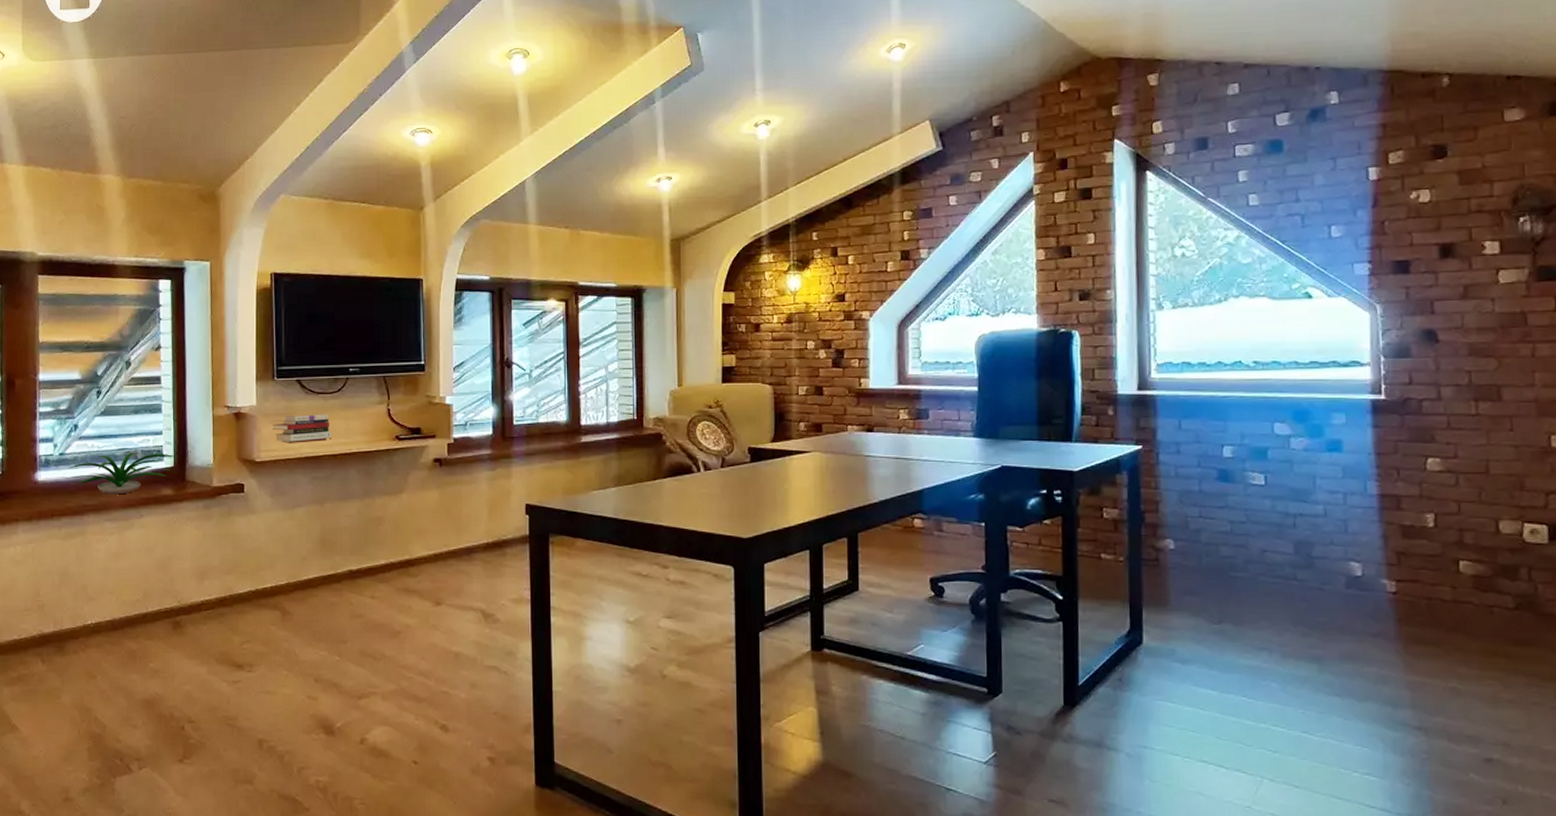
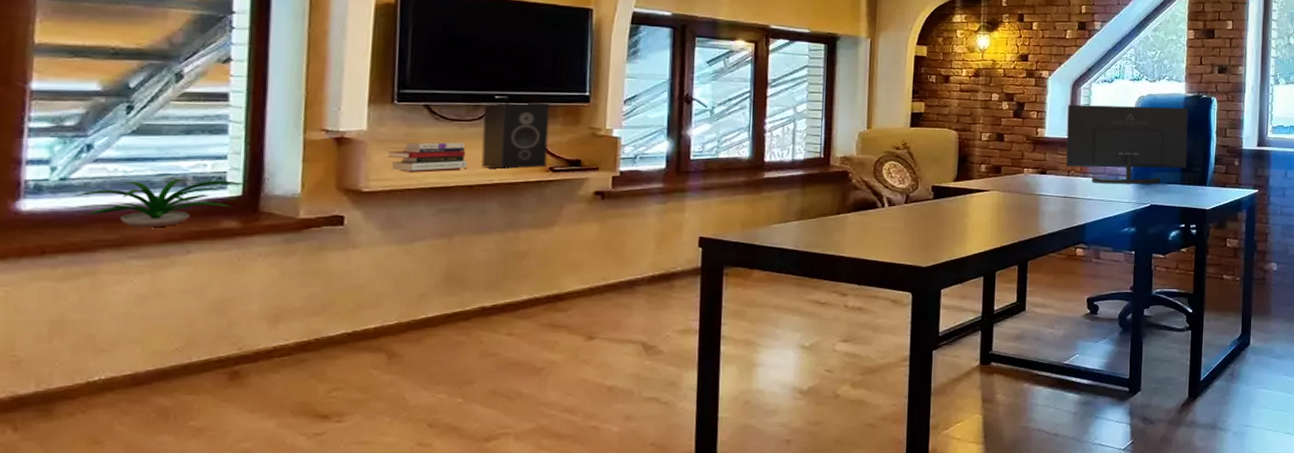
speaker: none [342,373,393,439] -> present [481,102,550,170]
computer monitor: none [894,345,1045,443] -> present [1066,104,1188,185]

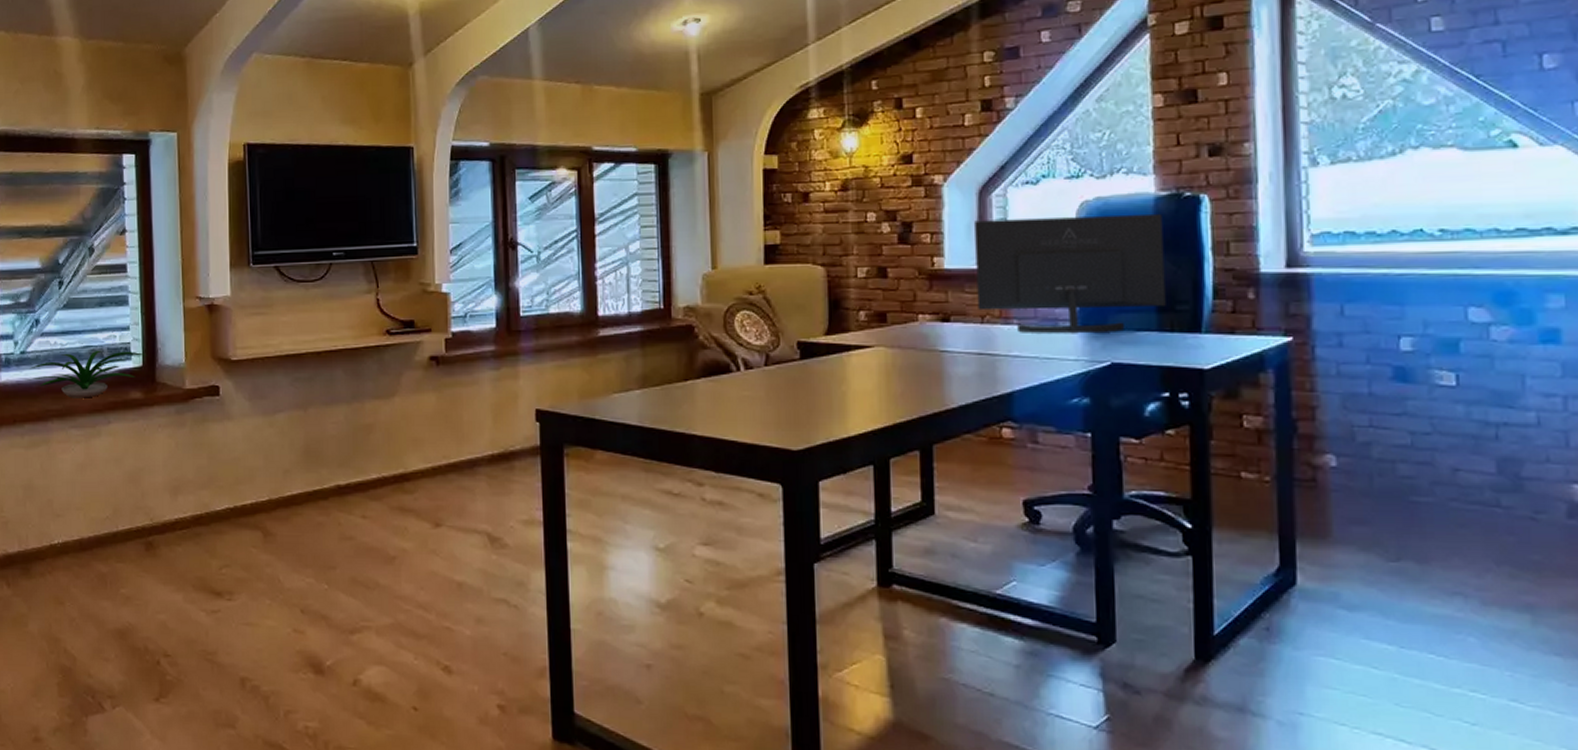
books: present [387,141,468,173] -> none [248,304,314,339]
speaker: present [481,102,550,170] -> none [325,257,384,334]

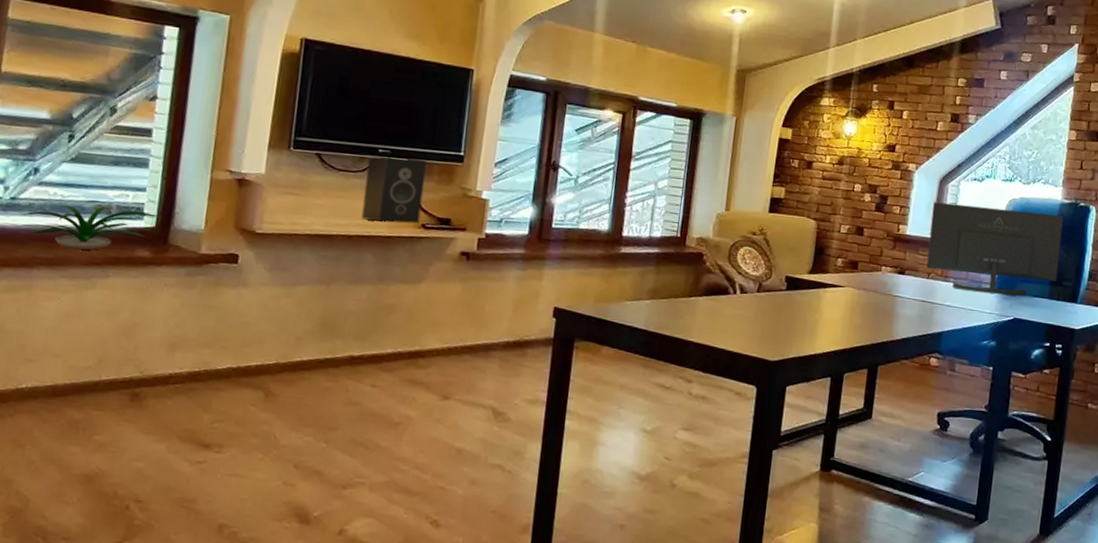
speaker: none [325,257,384,334] -> present [361,156,428,224]

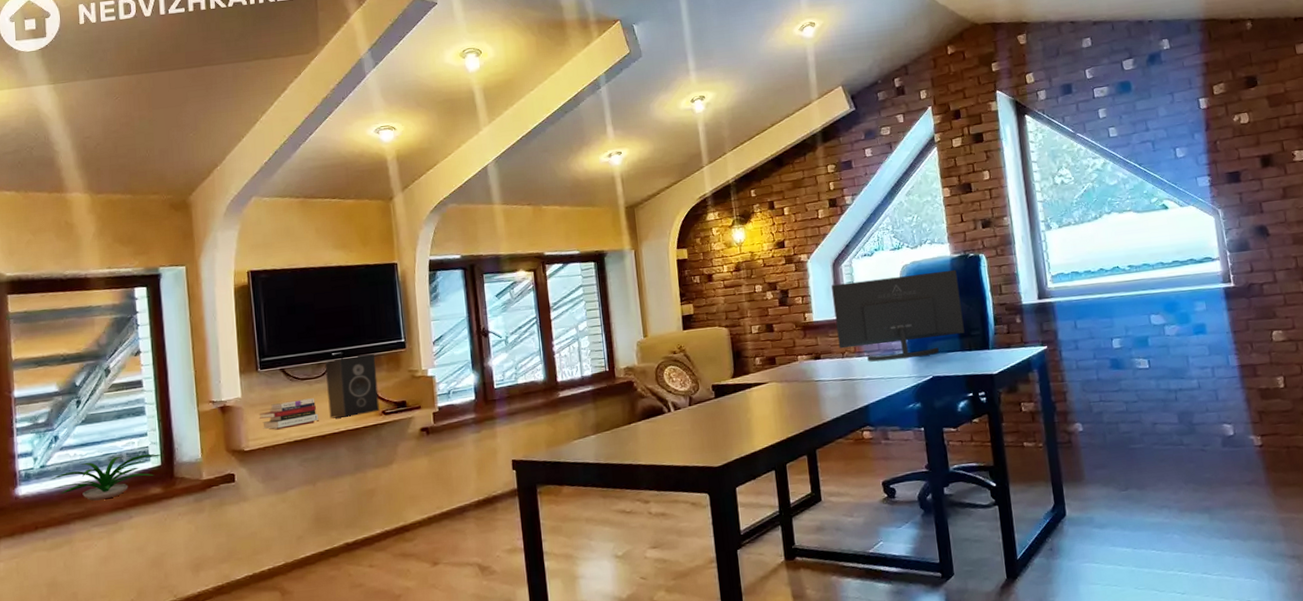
books: none [280,188,350,221] -> present [259,397,319,431]

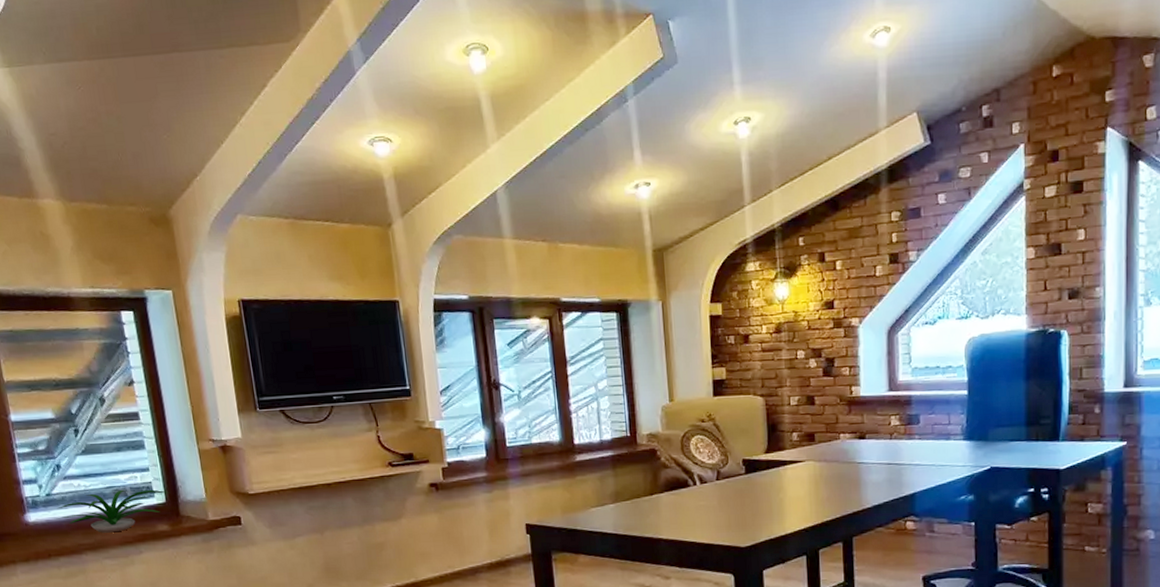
books: present [259,397,319,431] -> none [261,443,323,475]
speaker: present [325,353,380,419] -> none [327,399,386,467]
computer monitor: present [831,269,965,362] -> none [884,346,1033,446]

